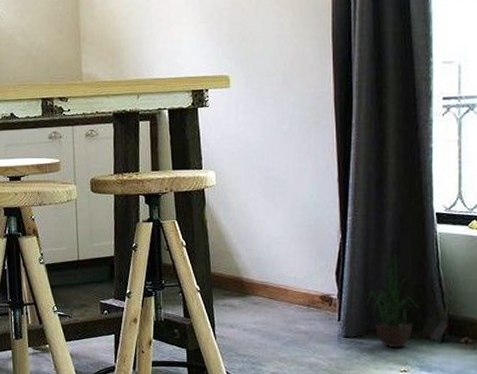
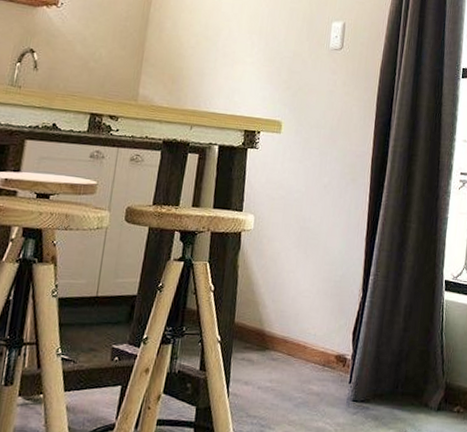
potted plant: present [362,254,419,348] -> none [374,318,422,415]

